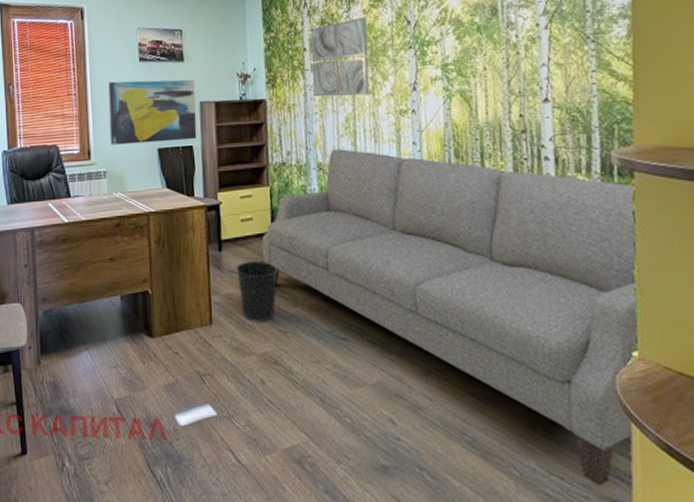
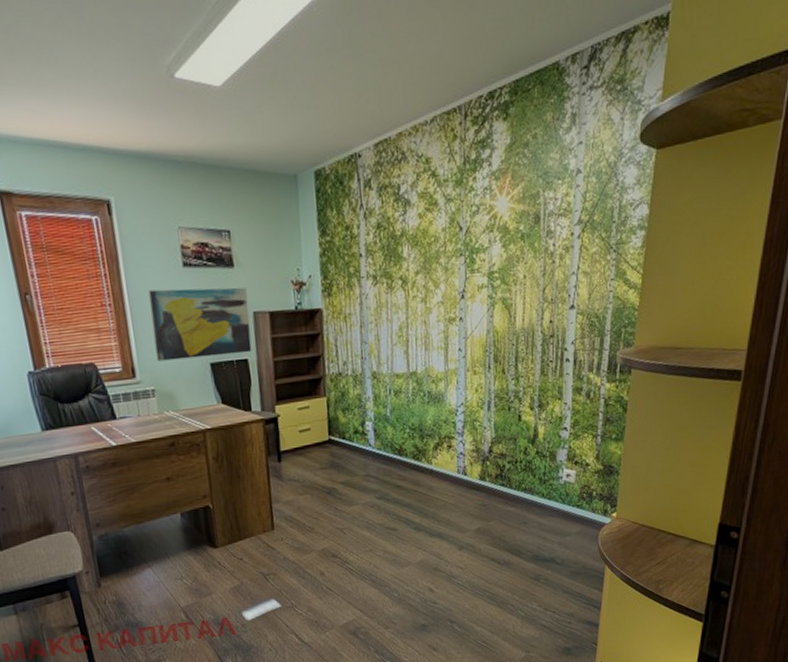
wastebasket: present [236,260,278,322] -> none [295,468,335,524]
sofa: present [262,149,637,486] -> none [319,357,629,613]
wall art: present [310,17,370,97] -> none [366,221,423,306]

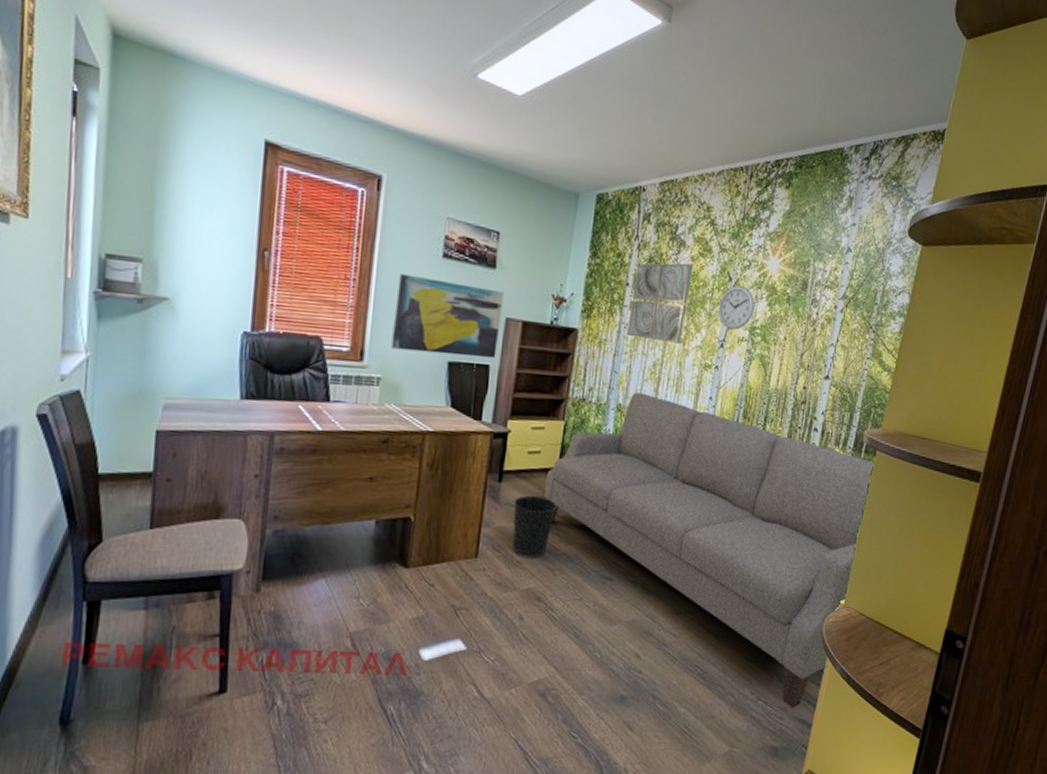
wastebasket: none [295,468,335,524] -> present [512,495,558,558]
sofa: none [319,357,629,613] -> present [544,392,873,708]
wall art: none [366,221,423,306] -> present [627,263,693,344]
wall clock: none [453,232,489,279] -> present [717,285,755,330]

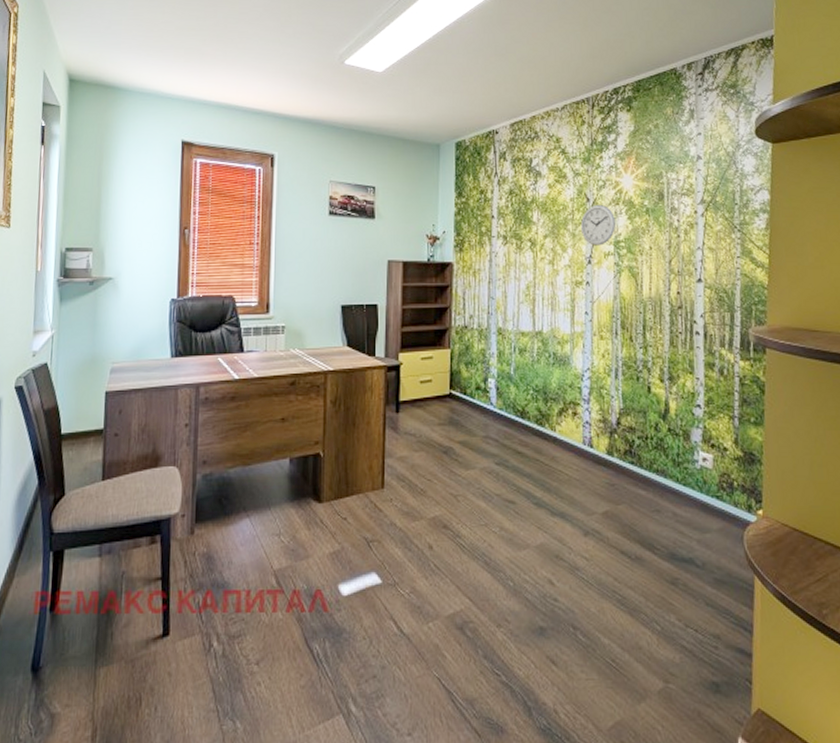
wall art: present [391,273,504,359] -> none [292,233,384,300]
wastebasket: present [512,495,558,558] -> none [412,423,453,486]
sofa: present [544,392,873,708] -> none [439,315,765,636]
wall art: present [627,263,693,344] -> none [497,191,551,265]

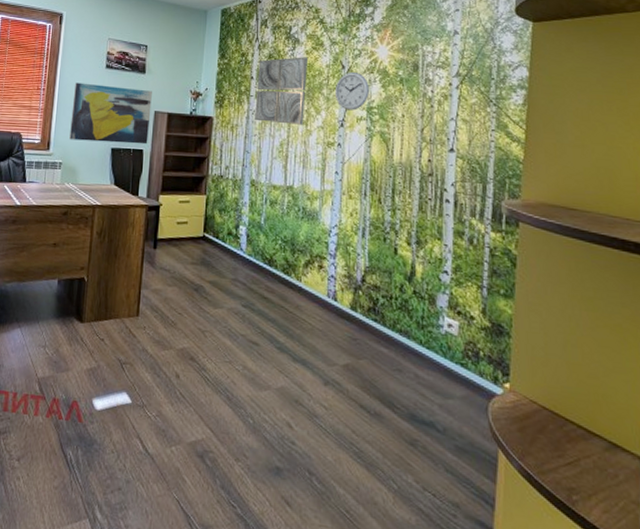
wall art: none [292,233,384,300] -> present [69,82,152,145]
wall art: none [497,191,551,265] -> present [255,57,307,125]

